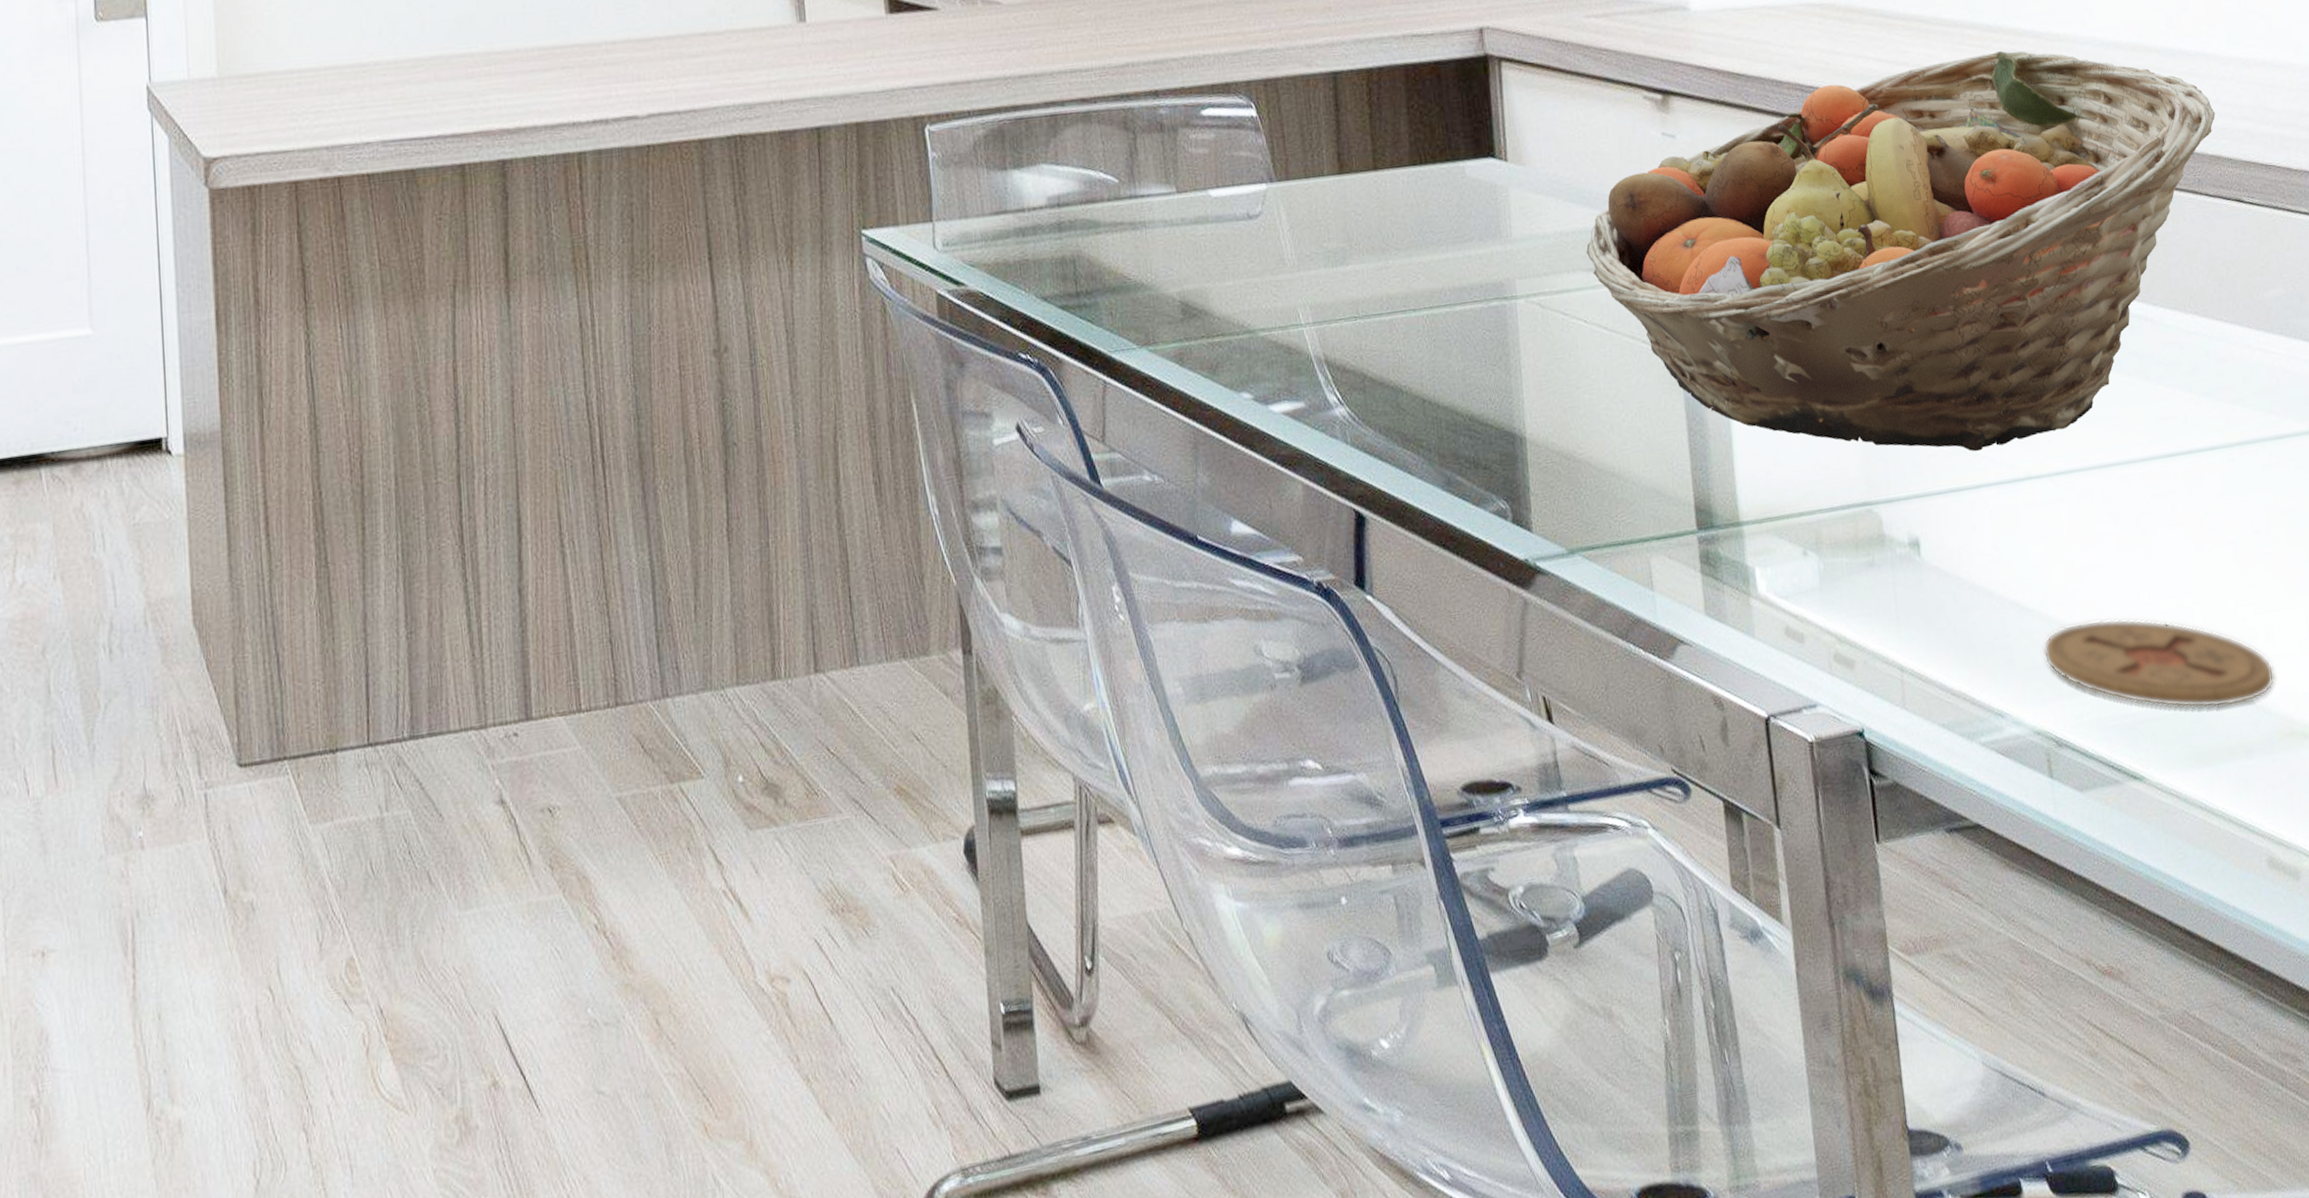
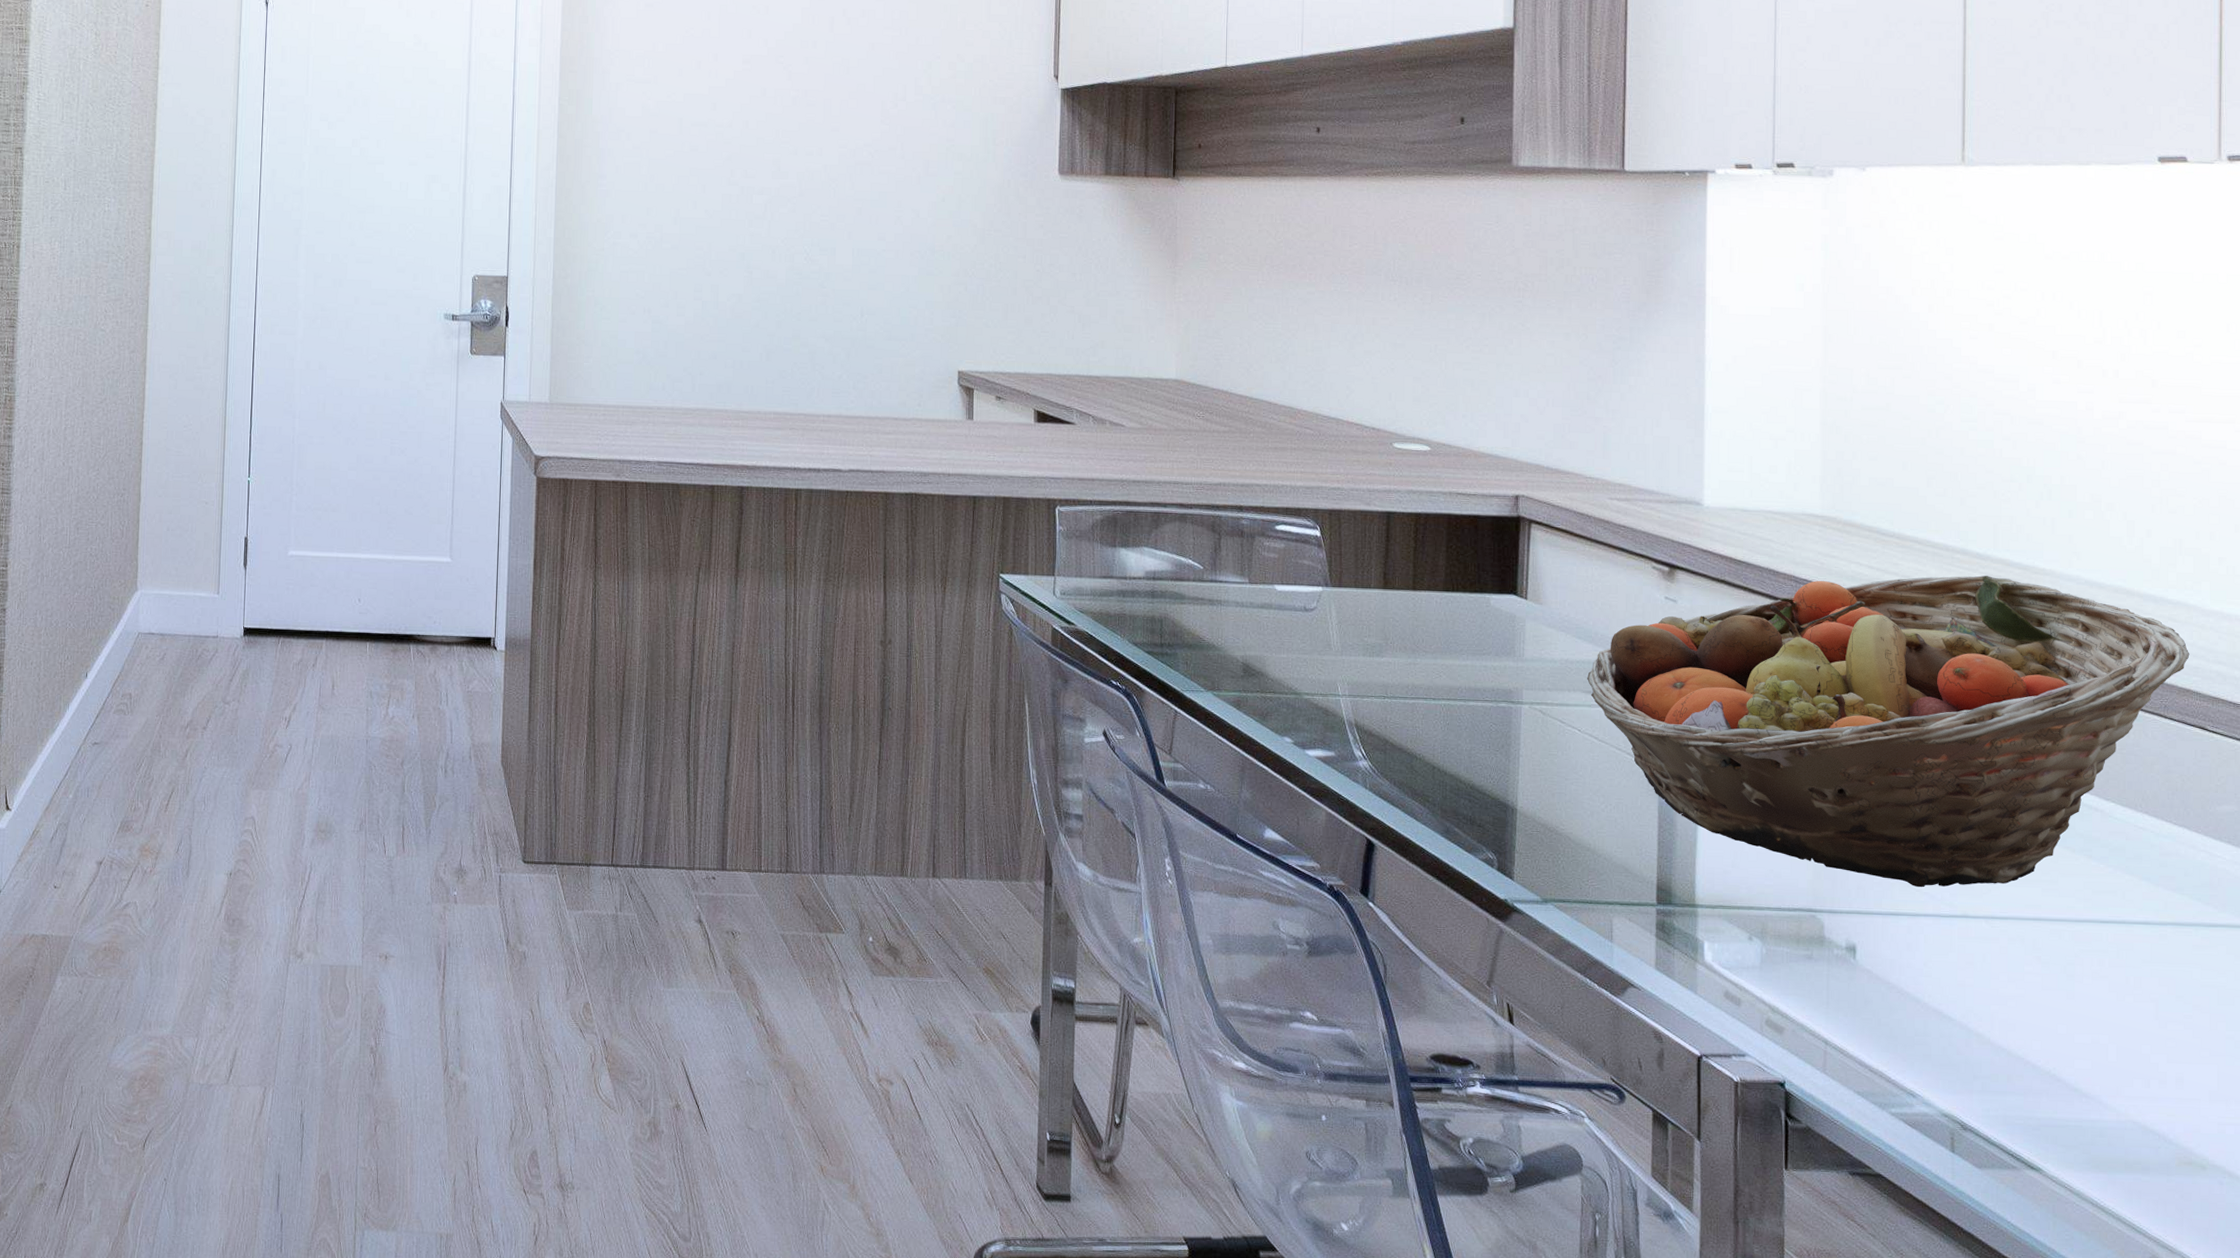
coaster: present [2043,618,2275,709] -> none [1960,1037,2179,1130]

